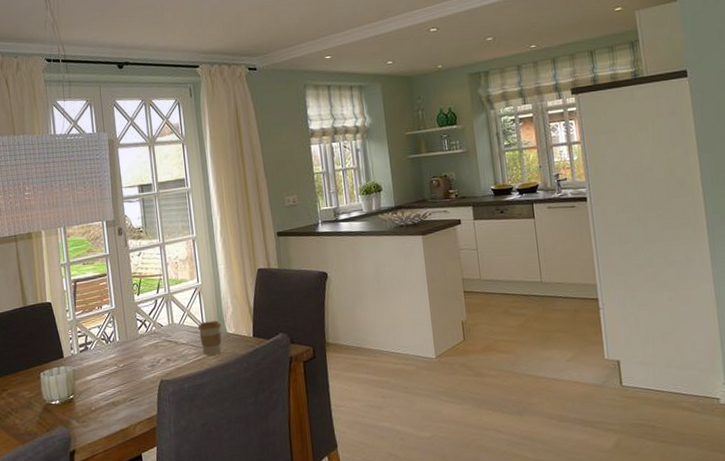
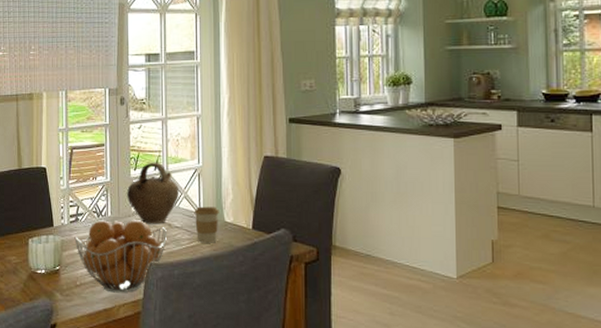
fruit basket: none [85,341,175,413] -> present [74,220,167,293]
jug: none [132,285,183,344] -> present [127,162,180,224]

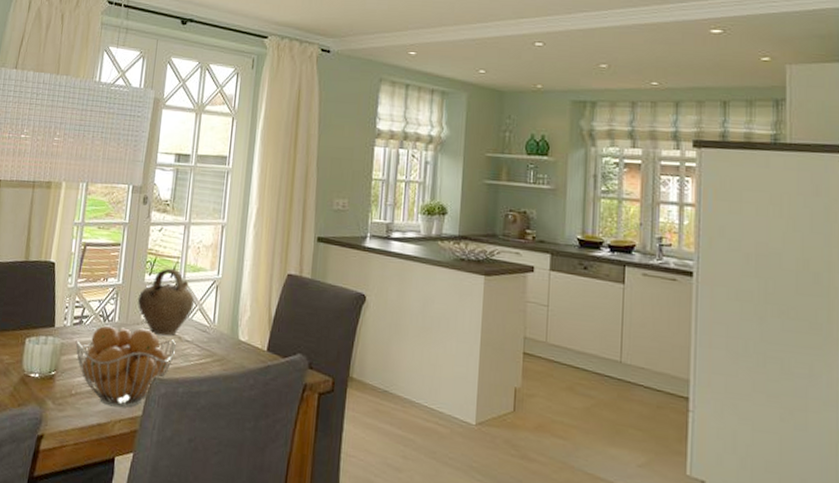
coffee cup: present [194,206,219,243] -> none [207,321,234,362]

